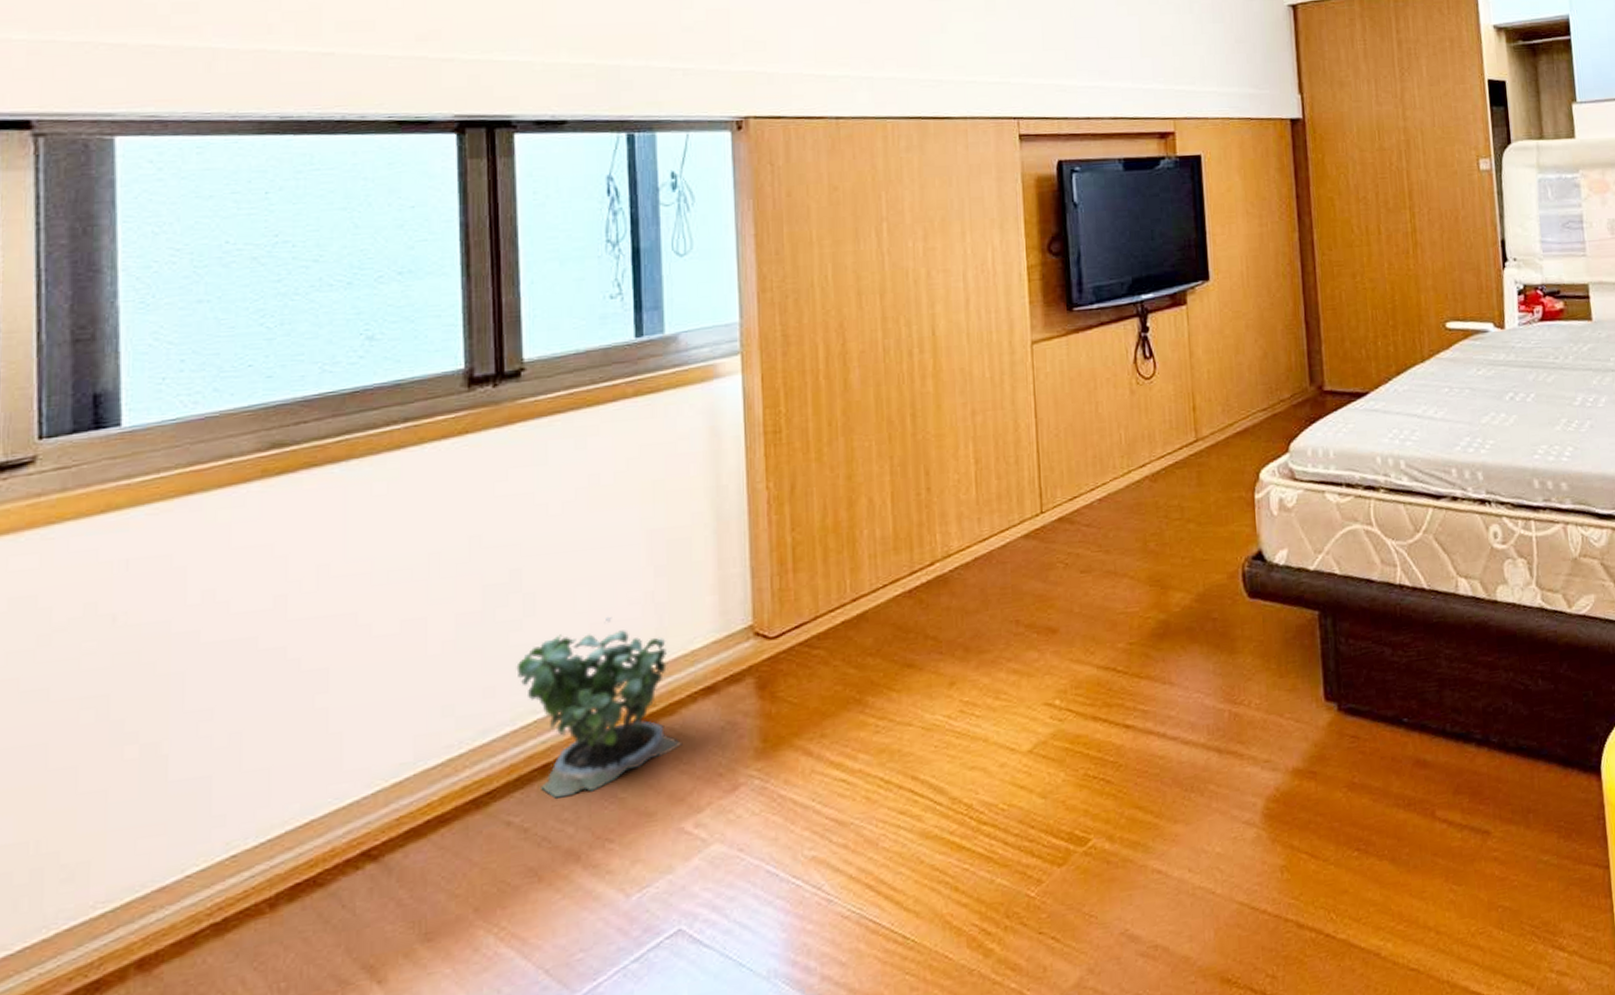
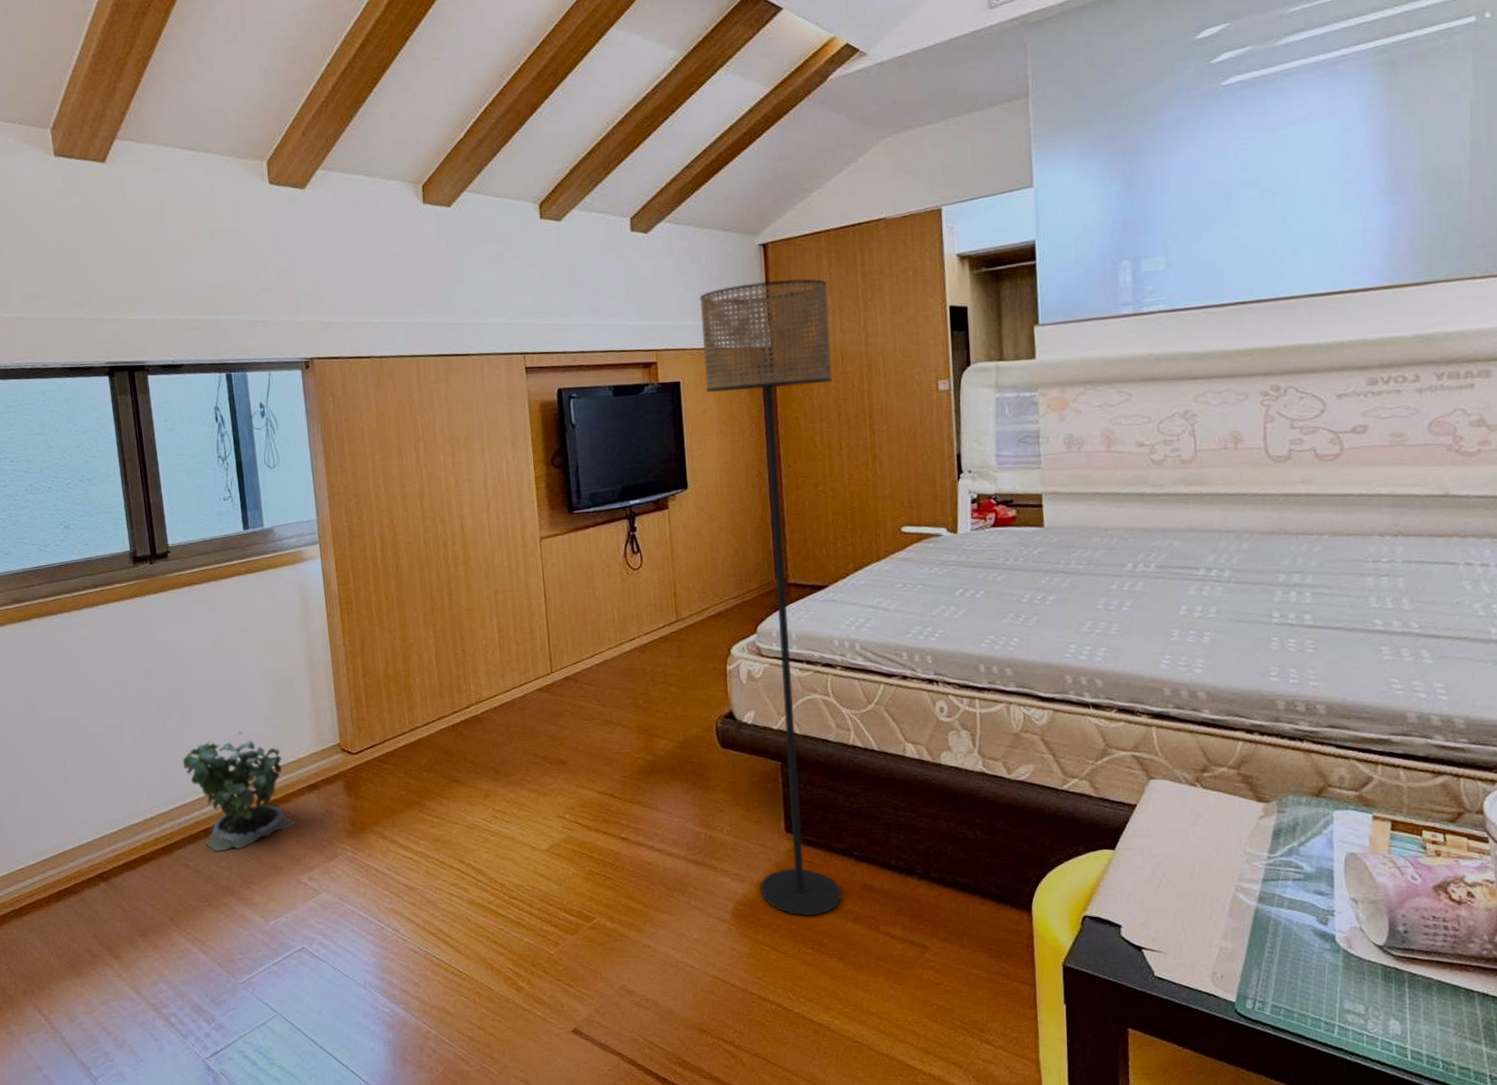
floor lamp: none [1223,44,1392,809] -> present [699,278,843,917]

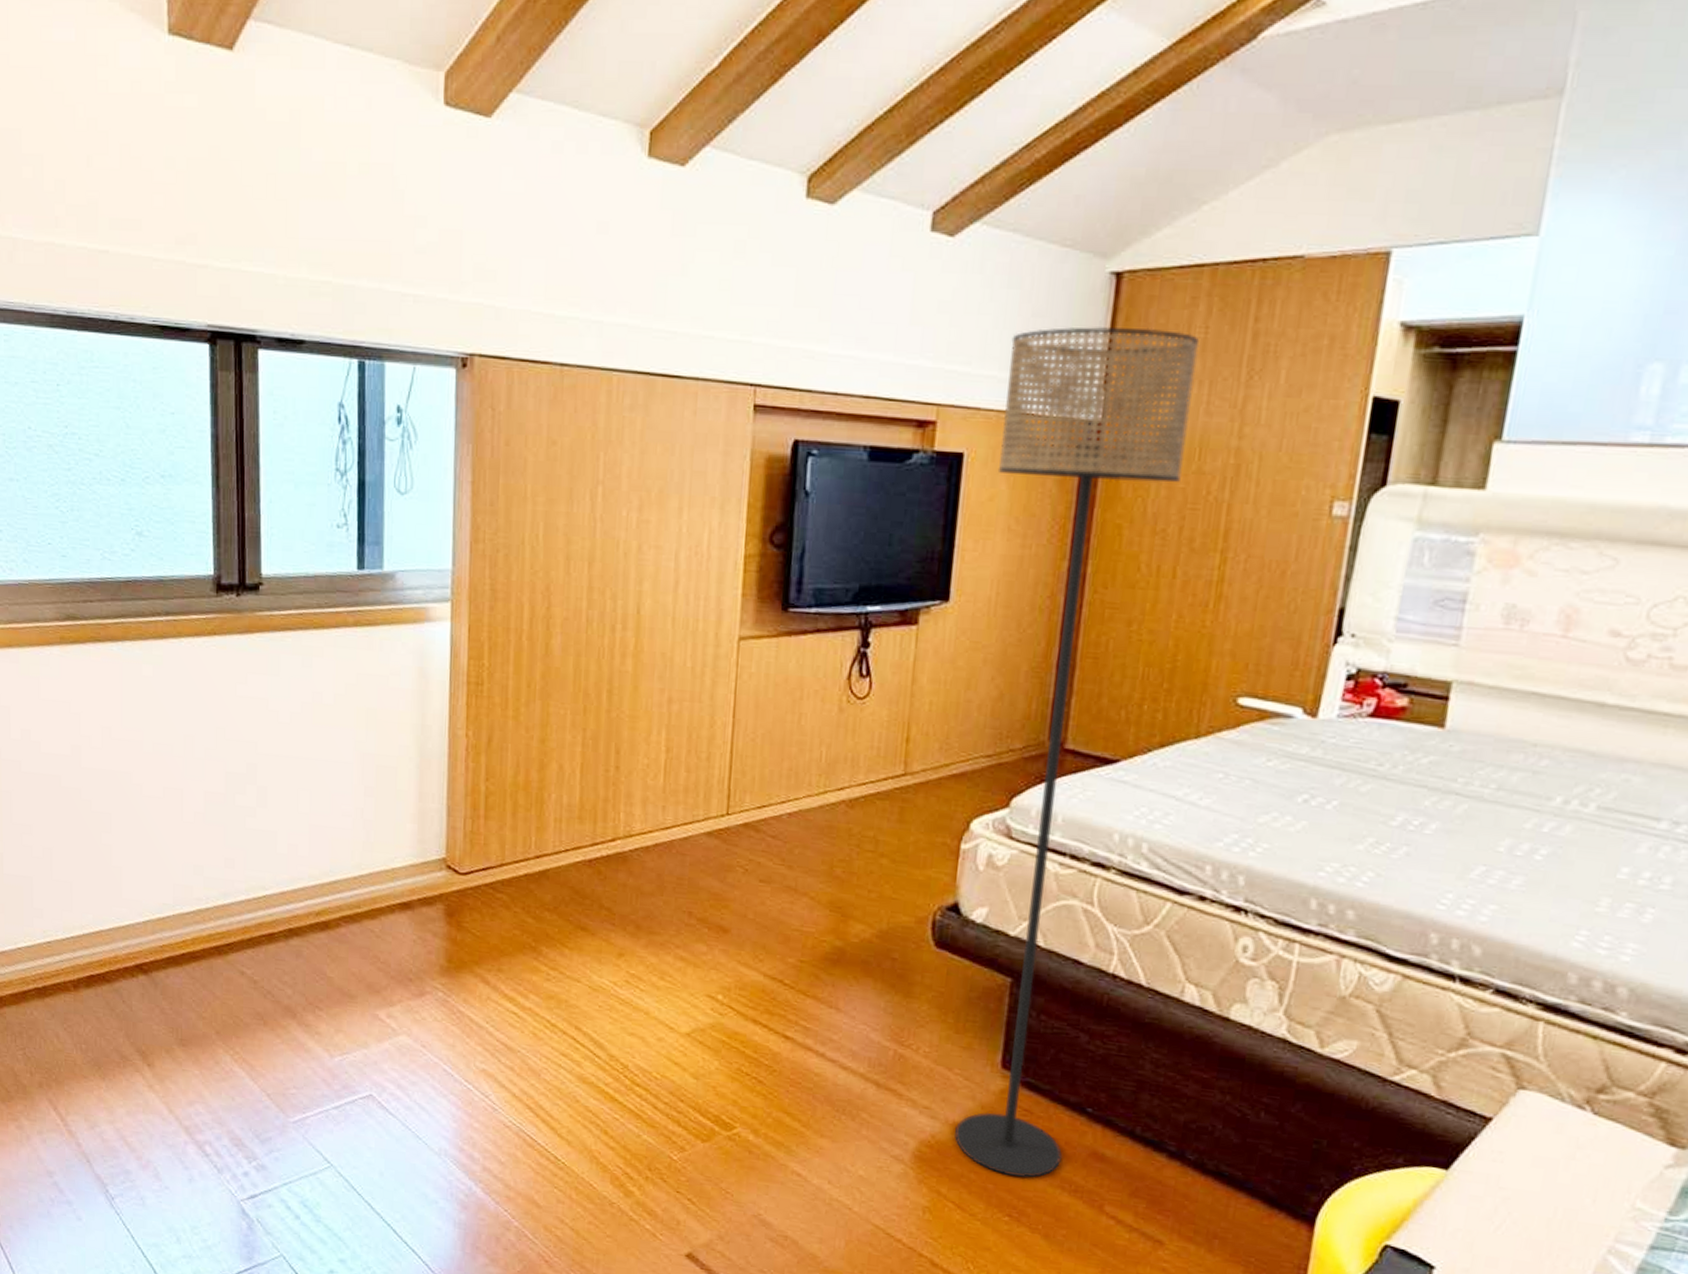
potted plant: present [182,730,297,852] -> none [250,821,381,966]

